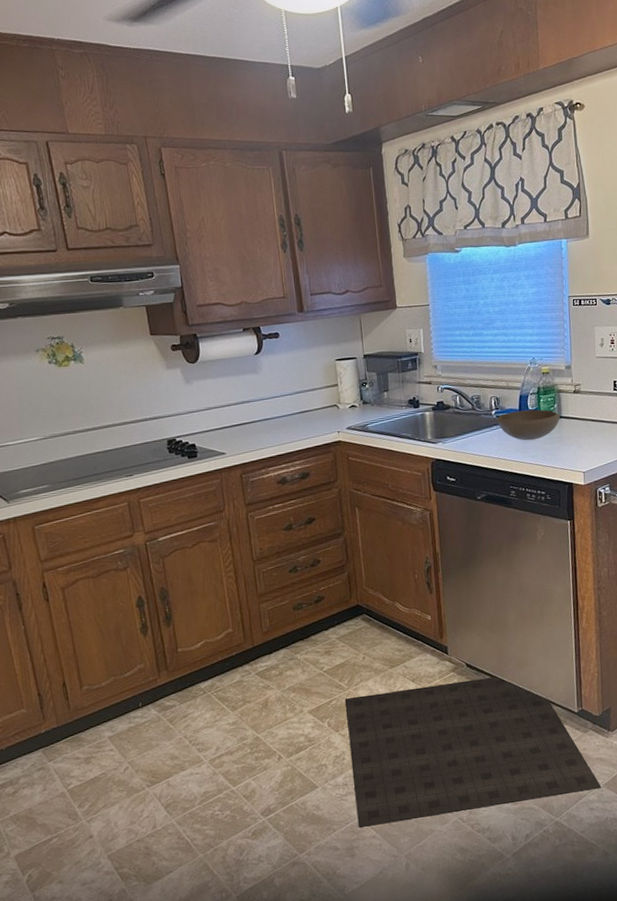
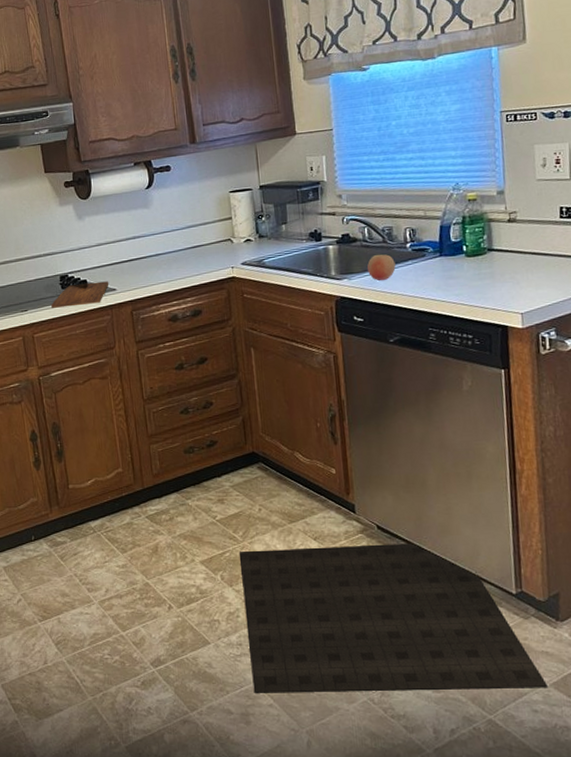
cutting board: none [158,445,218,473] -> present [51,281,109,308]
fruit: none [459,420,483,445] -> present [367,254,396,281]
bowl: present [497,409,560,441] -> none [413,241,491,277]

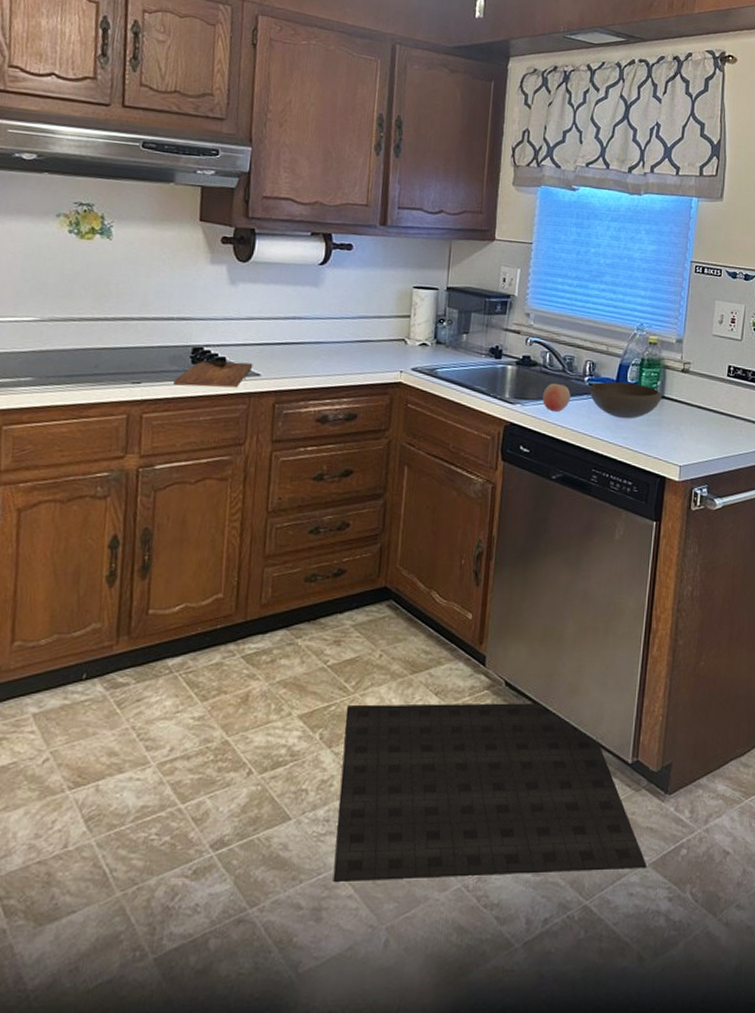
bowl: none [413,241,491,277] -> present [589,381,662,419]

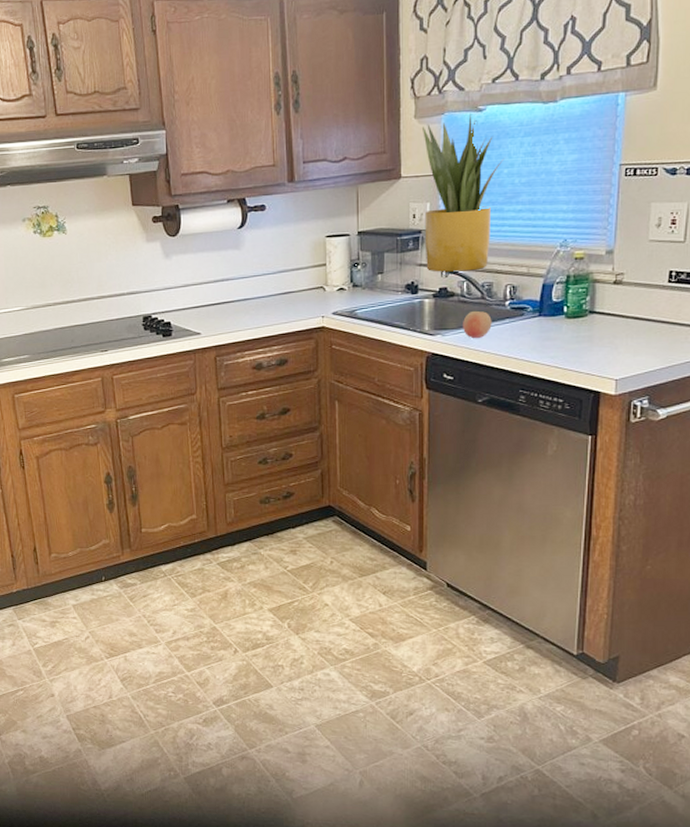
cutting board: present [174,360,254,388] -> none [133,324,194,350]
doormat: present [333,703,648,882] -> none [308,601,598,743]
planter: none [512,190,593,343] -> present [423,113,505,272]
bowl: present [589,381,662,419] -> none [511,302,592,338]

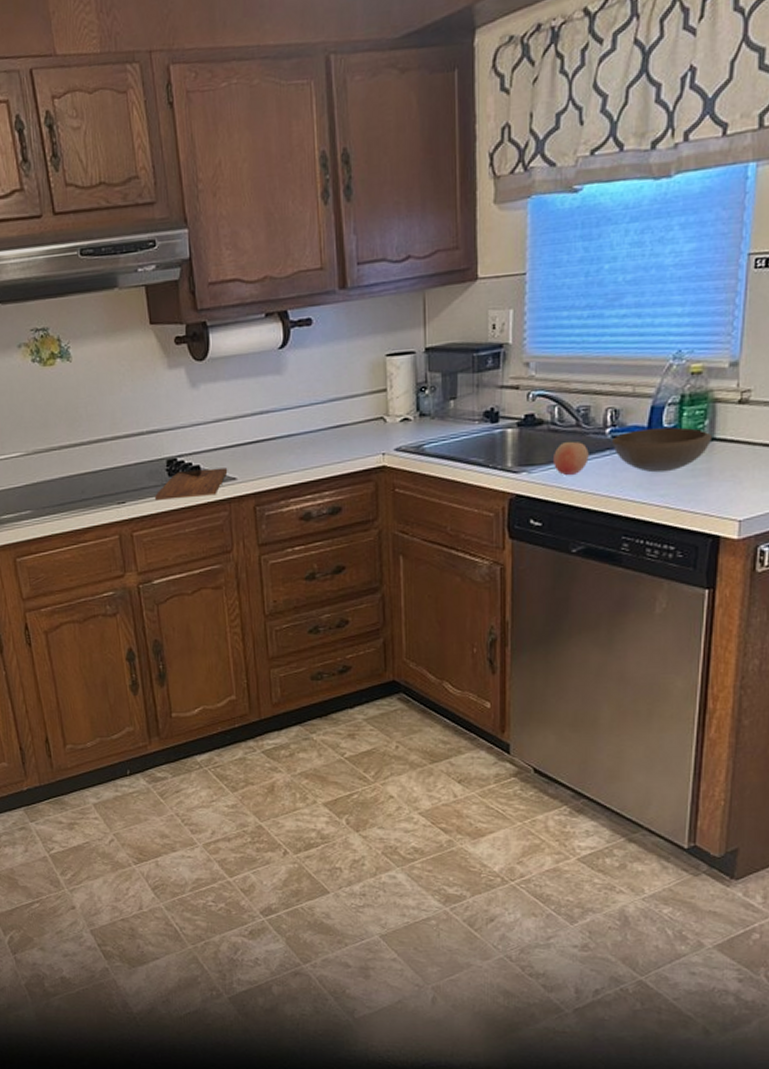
cutting board: none [133,324,194,350] -> present [155,467,228,500]
planter: present [423,113,505,272] -> none [504,194,605,396]
bowl: none [511,302,592,338] -> present [613,427,711,473]

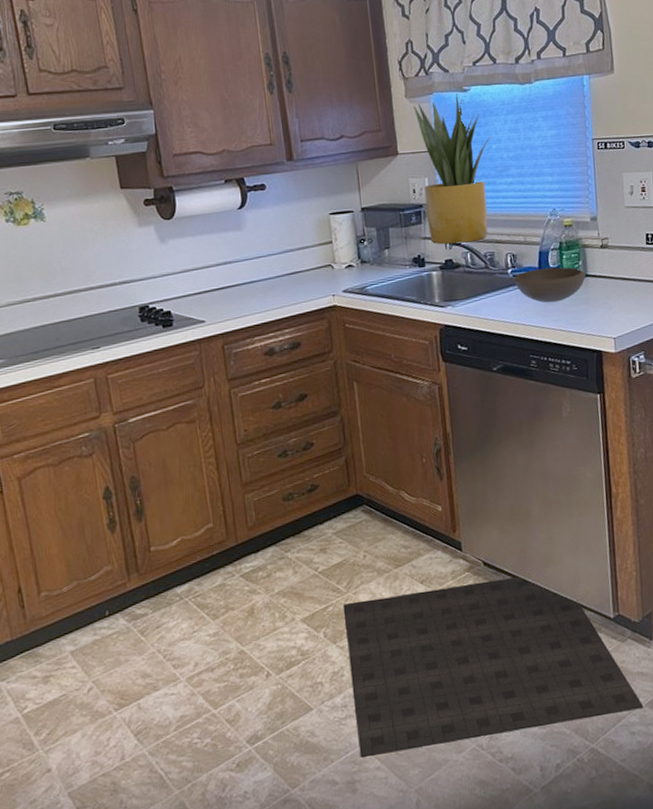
cutting board: present [155,467,228,500] -> none [129,312,197,344]
doormat: none [370,789,712,950] -> present [344,577,644,757]
planter: none [504,194,605,396] -> present [414,93,492,245]
fruit: present [554,441,589,476] -> none [470,280,498,308]

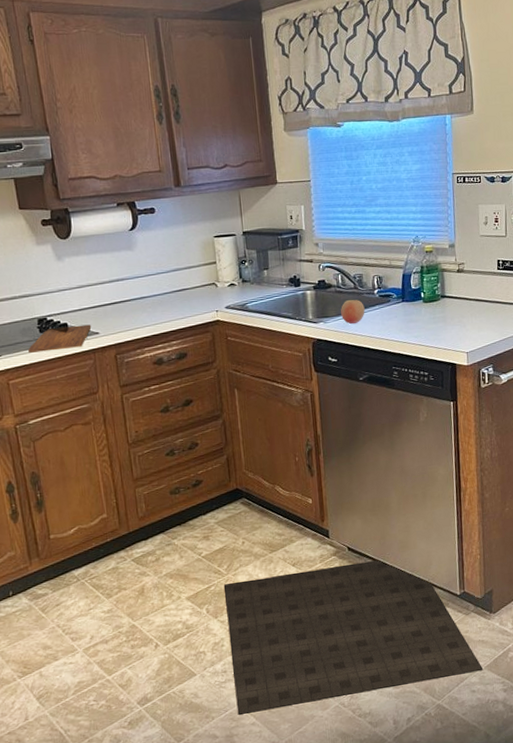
cutting board: none [129,312,197,344] -> present [28,324,92,353]
planter: present [414,93,492,245] -> none [292,128,362,267]
fruit: none [470,280,498,308] -> present [341,299,365,325]
bowl: present [514,267,586,303] -> none [380,288,443,321]

